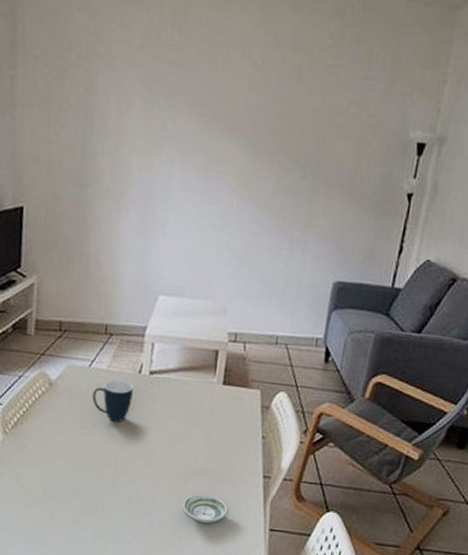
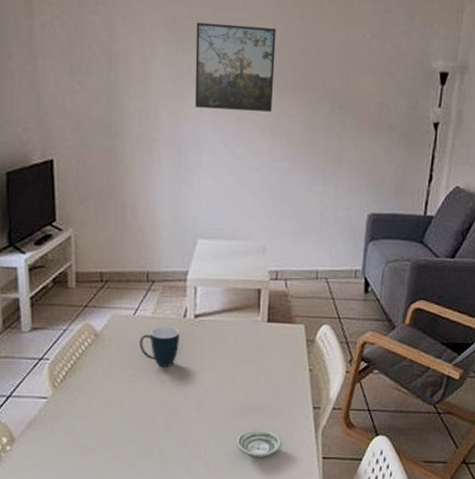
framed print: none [167,80,253,173] -> present [195,22,276,112]

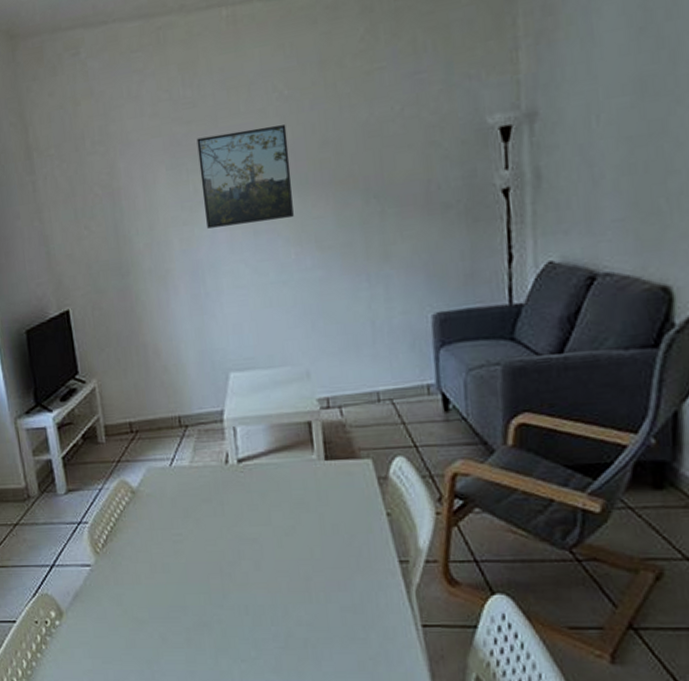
mug: present [139,325,179,367] -> none [179,474,225,523]
saucer: present [237,430,282,458] -> none [308,592,366,628]

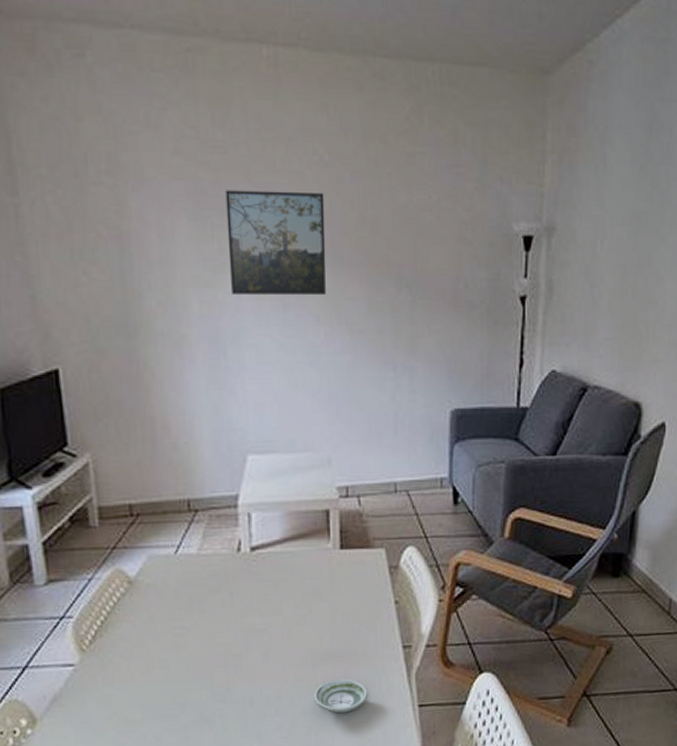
saucer: none [308,592,366,628] -> present [314,679,369,714]

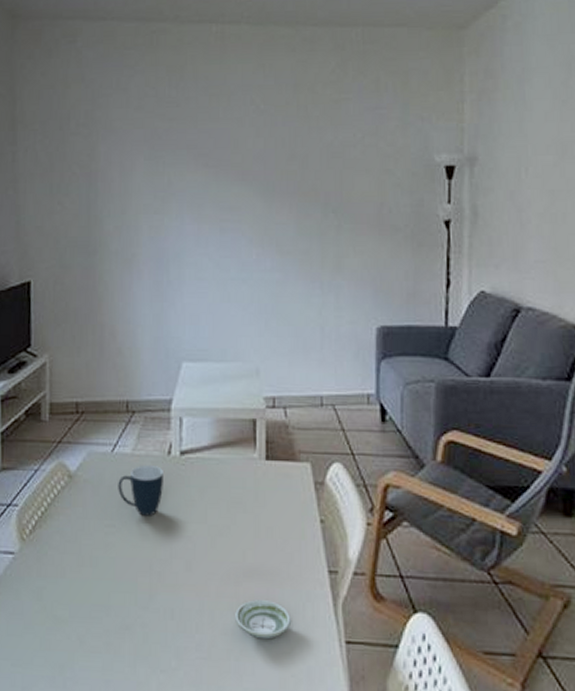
mug: none [184,563,234,614] -> present [118,464,163,516]
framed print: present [225,190,326,294] -> none [176,134,260,220]

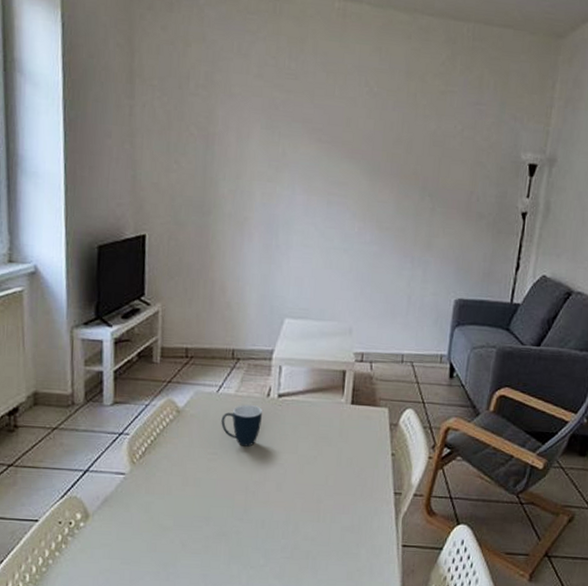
saucer: present [235,600,292,640] -> none [315,514,361,544]

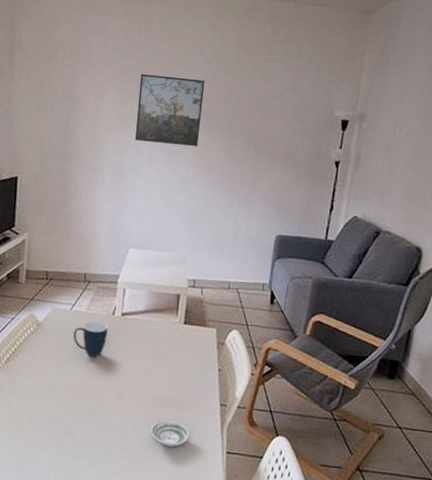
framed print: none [288,108,371,196] -> present [135,74,205,146]
saucer: none [315,514,361,544] -> present [150,420,191,448]

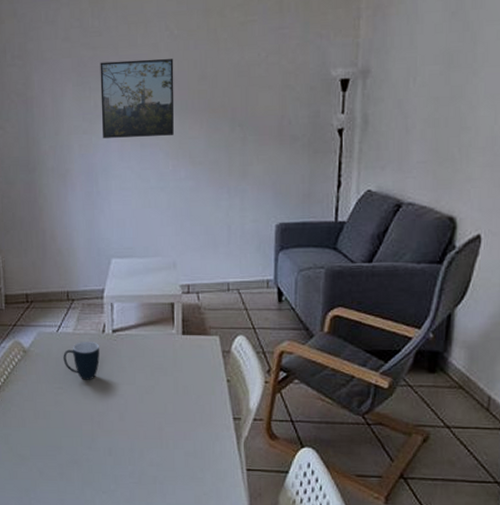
saucer: present [150,420,191,448] -> none [159,440,204,469]

